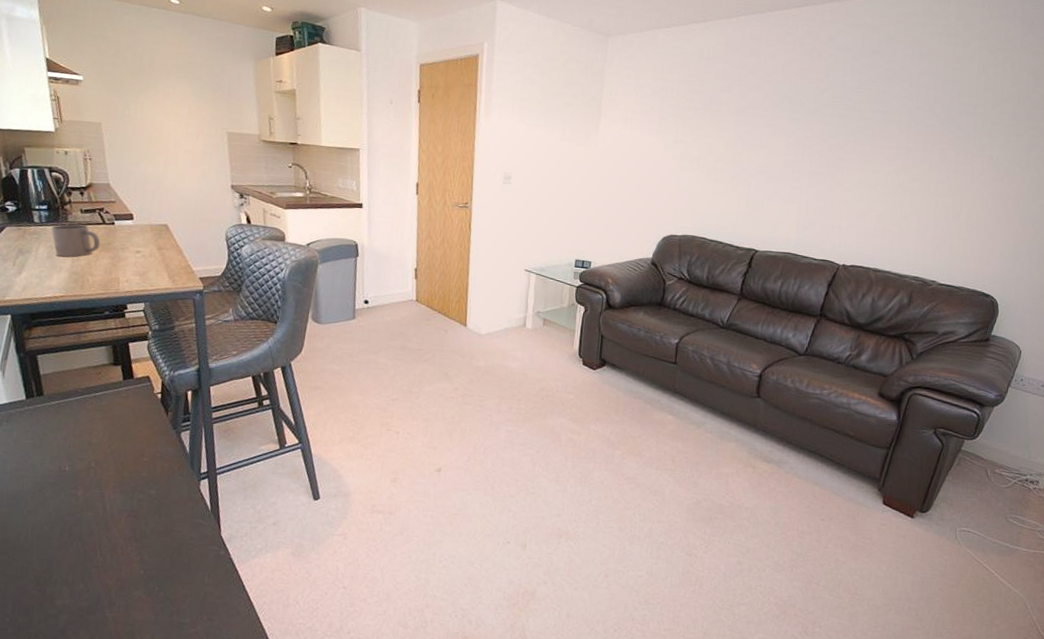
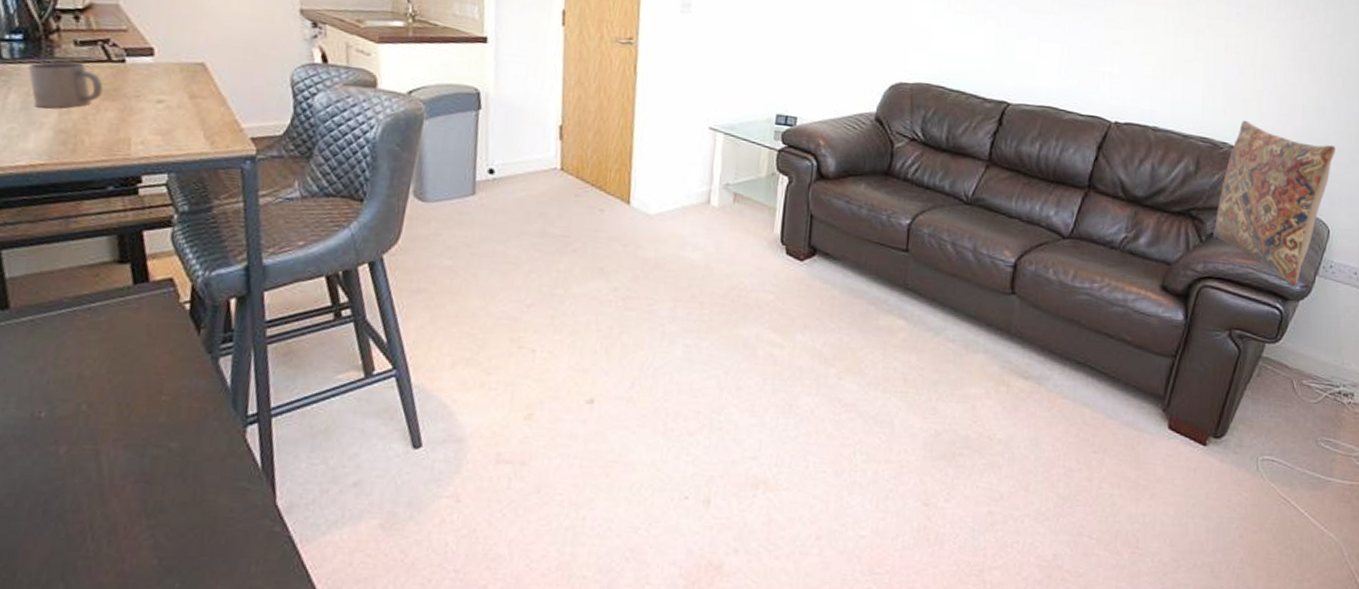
pillow: none [922,263,1028,396] -> present [1213,120,1336,287]

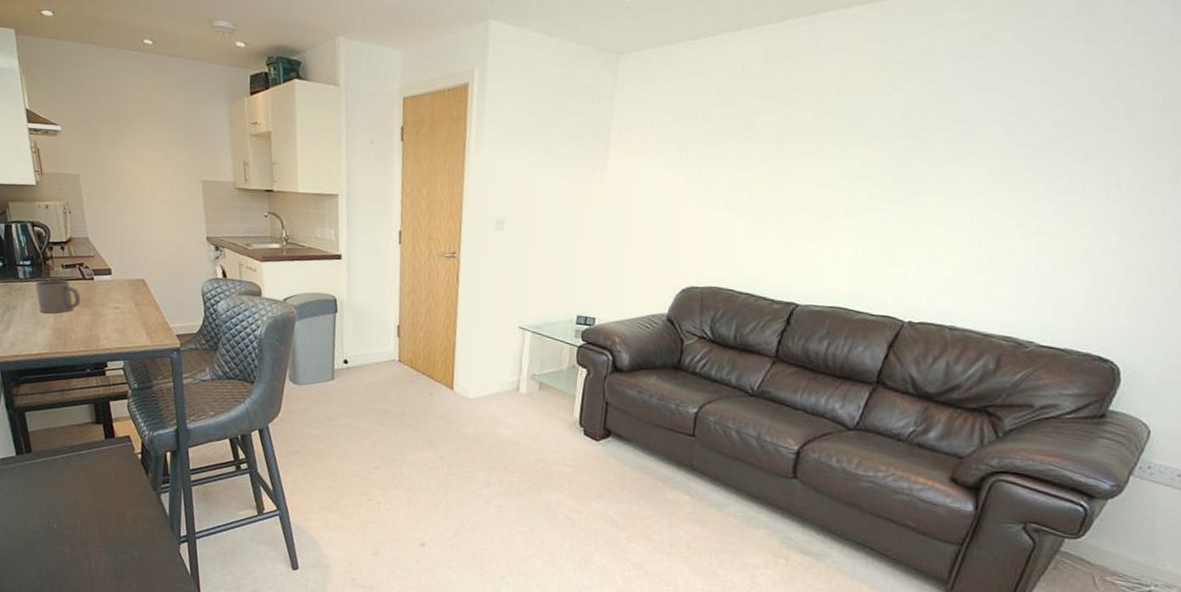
pillow: present [1213,120,1336,287] -> none [1011,319,1165,486]

